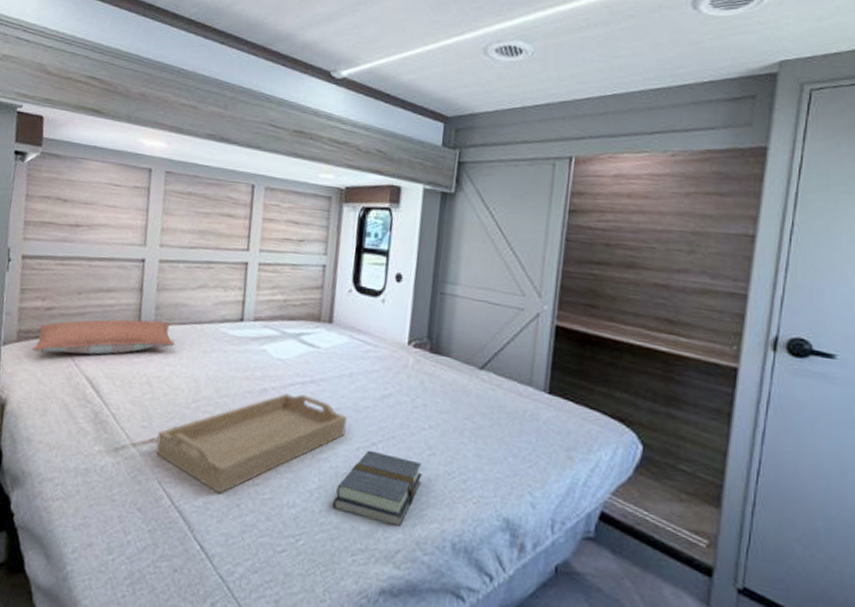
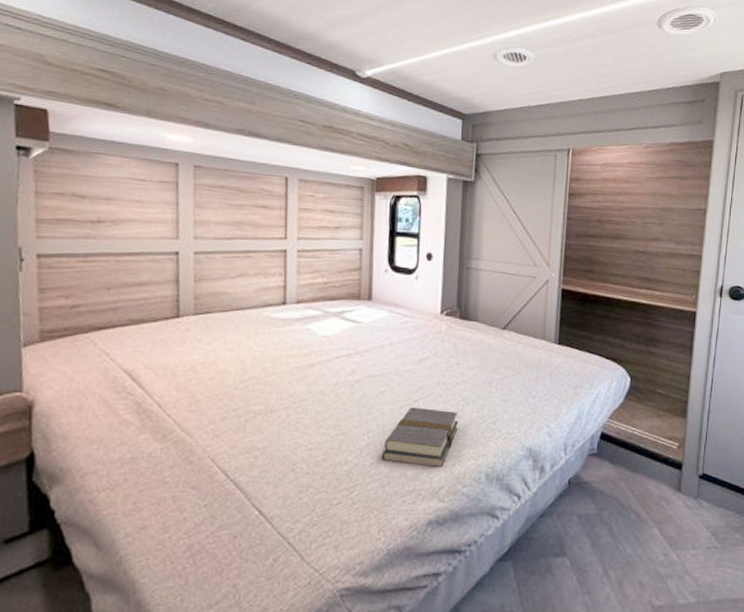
pillow: present [31,319,176,355] -> none [58,310,219,351]
serving tray: present [156,393,348,494] -> none [206,365,390,463]

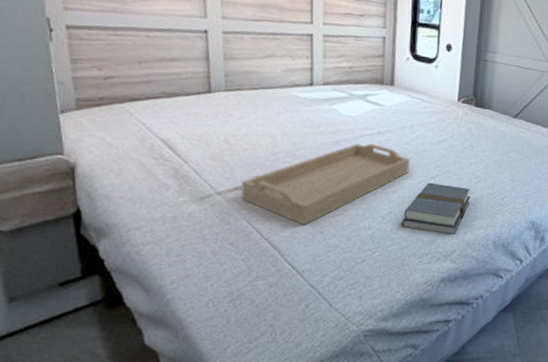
serving tray: none [206,365,390,463] -> present [241,143,410,226]

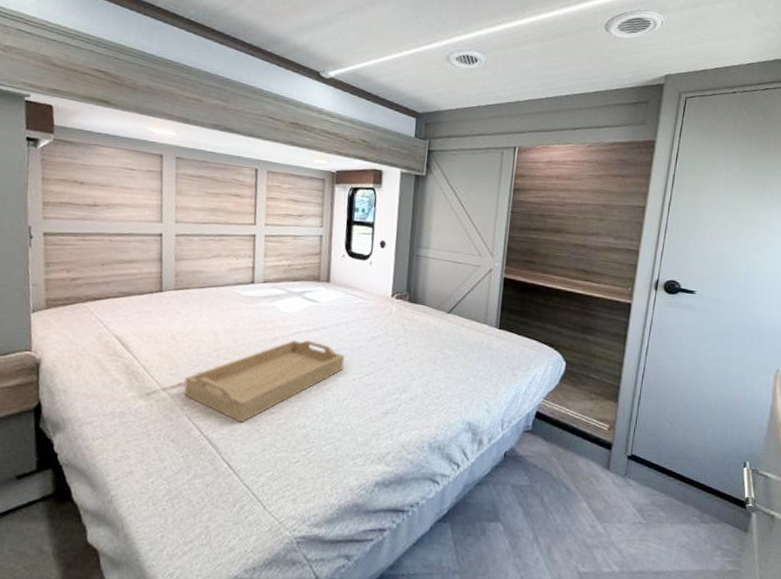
book: present [401,182,470,235] -> none [335,379,405,436]

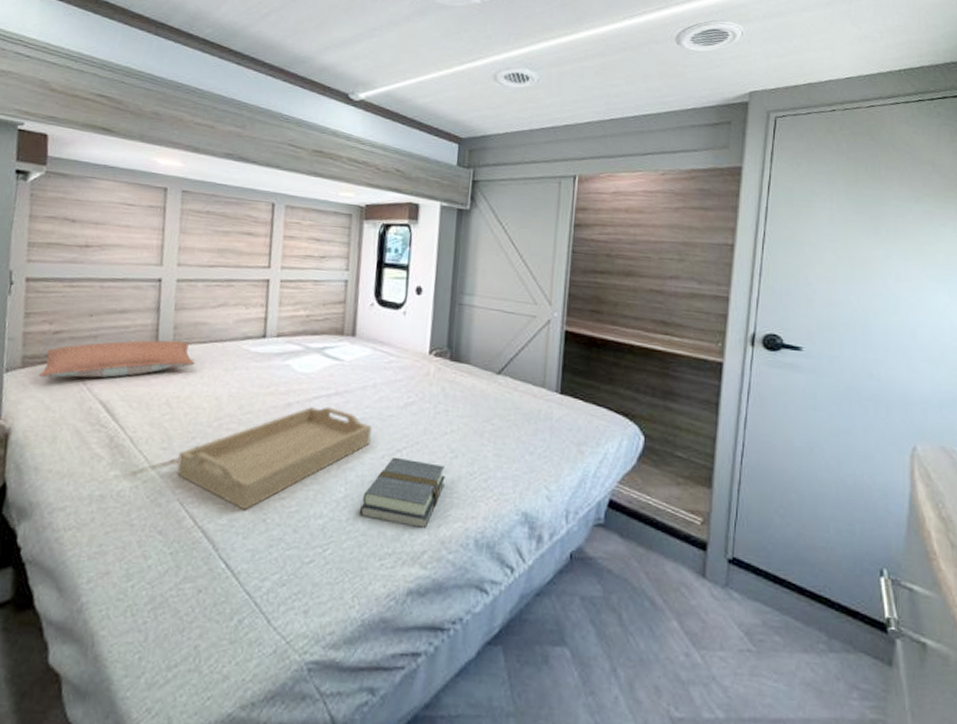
pillow: none [61,285,195,317] -> present [38,340,196,378]
book: none [335,379,405,436] -> present [359,456,445,530]

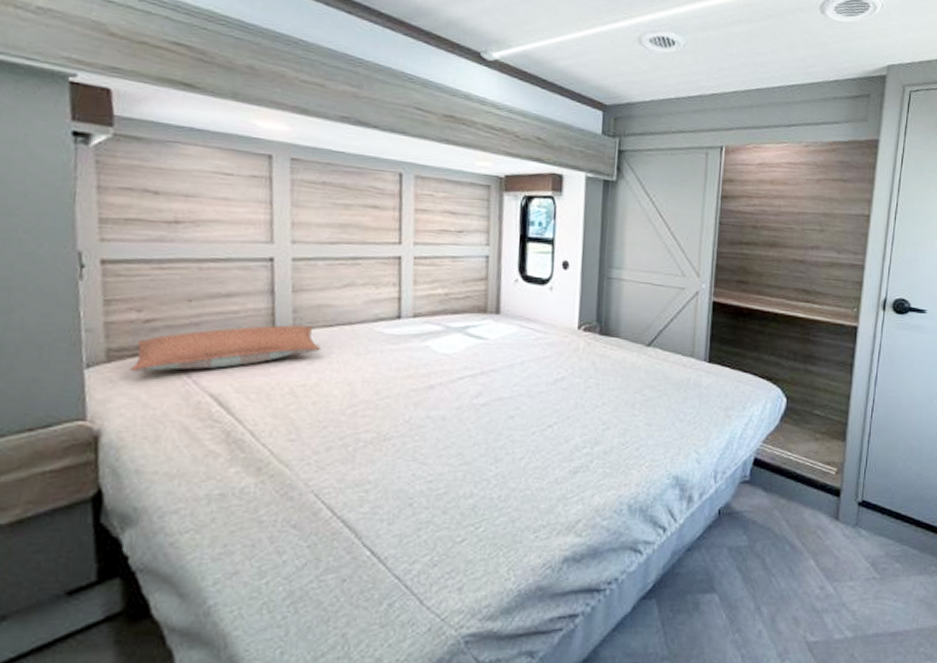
serving tray: present [177,407,372,511] -> none [308,387,521,497]
book: present [359,456,445,530] -> none [511,432,597,500]

